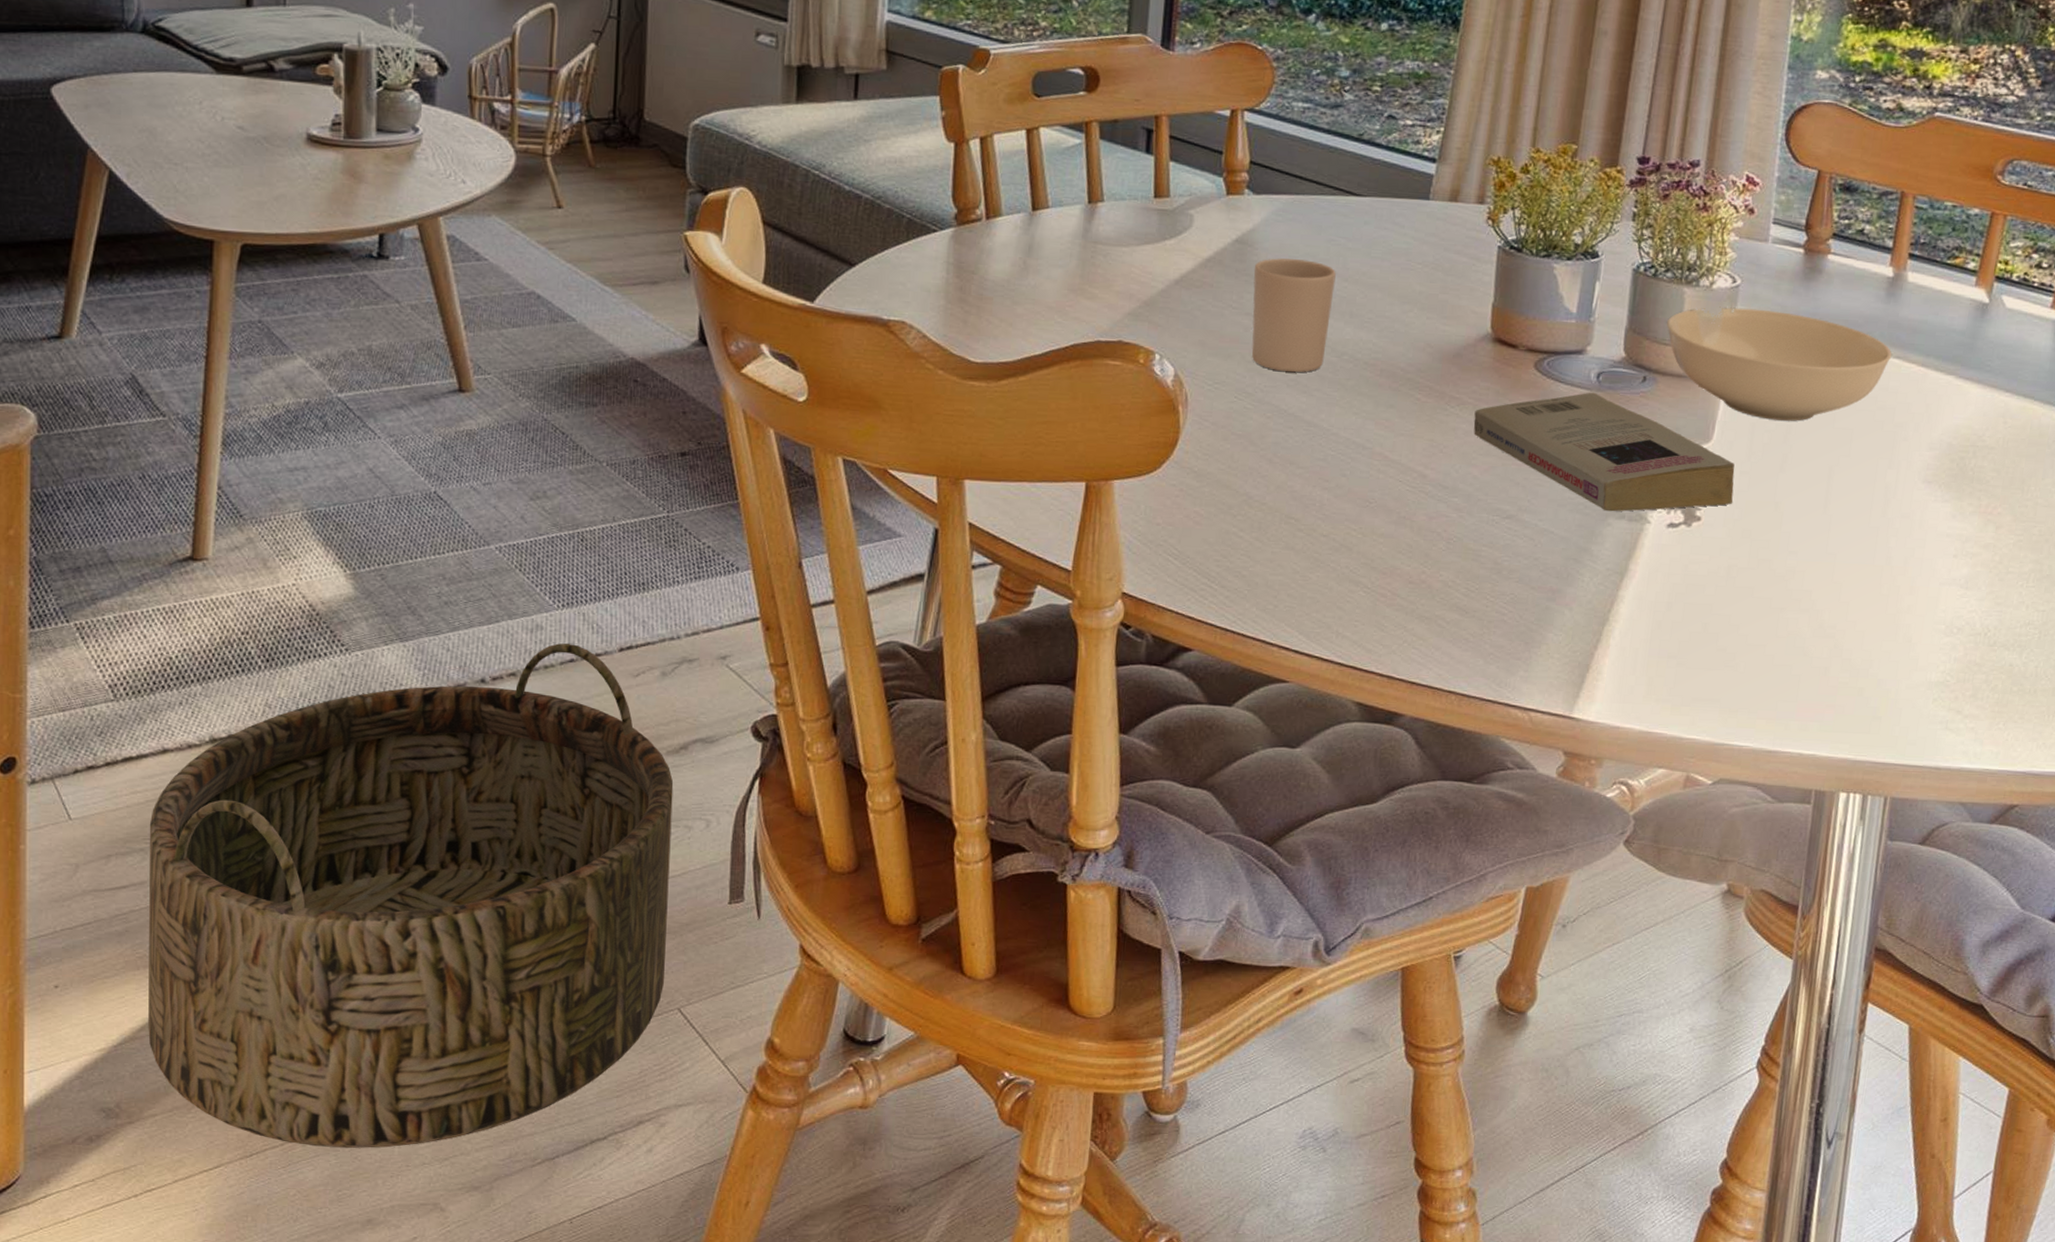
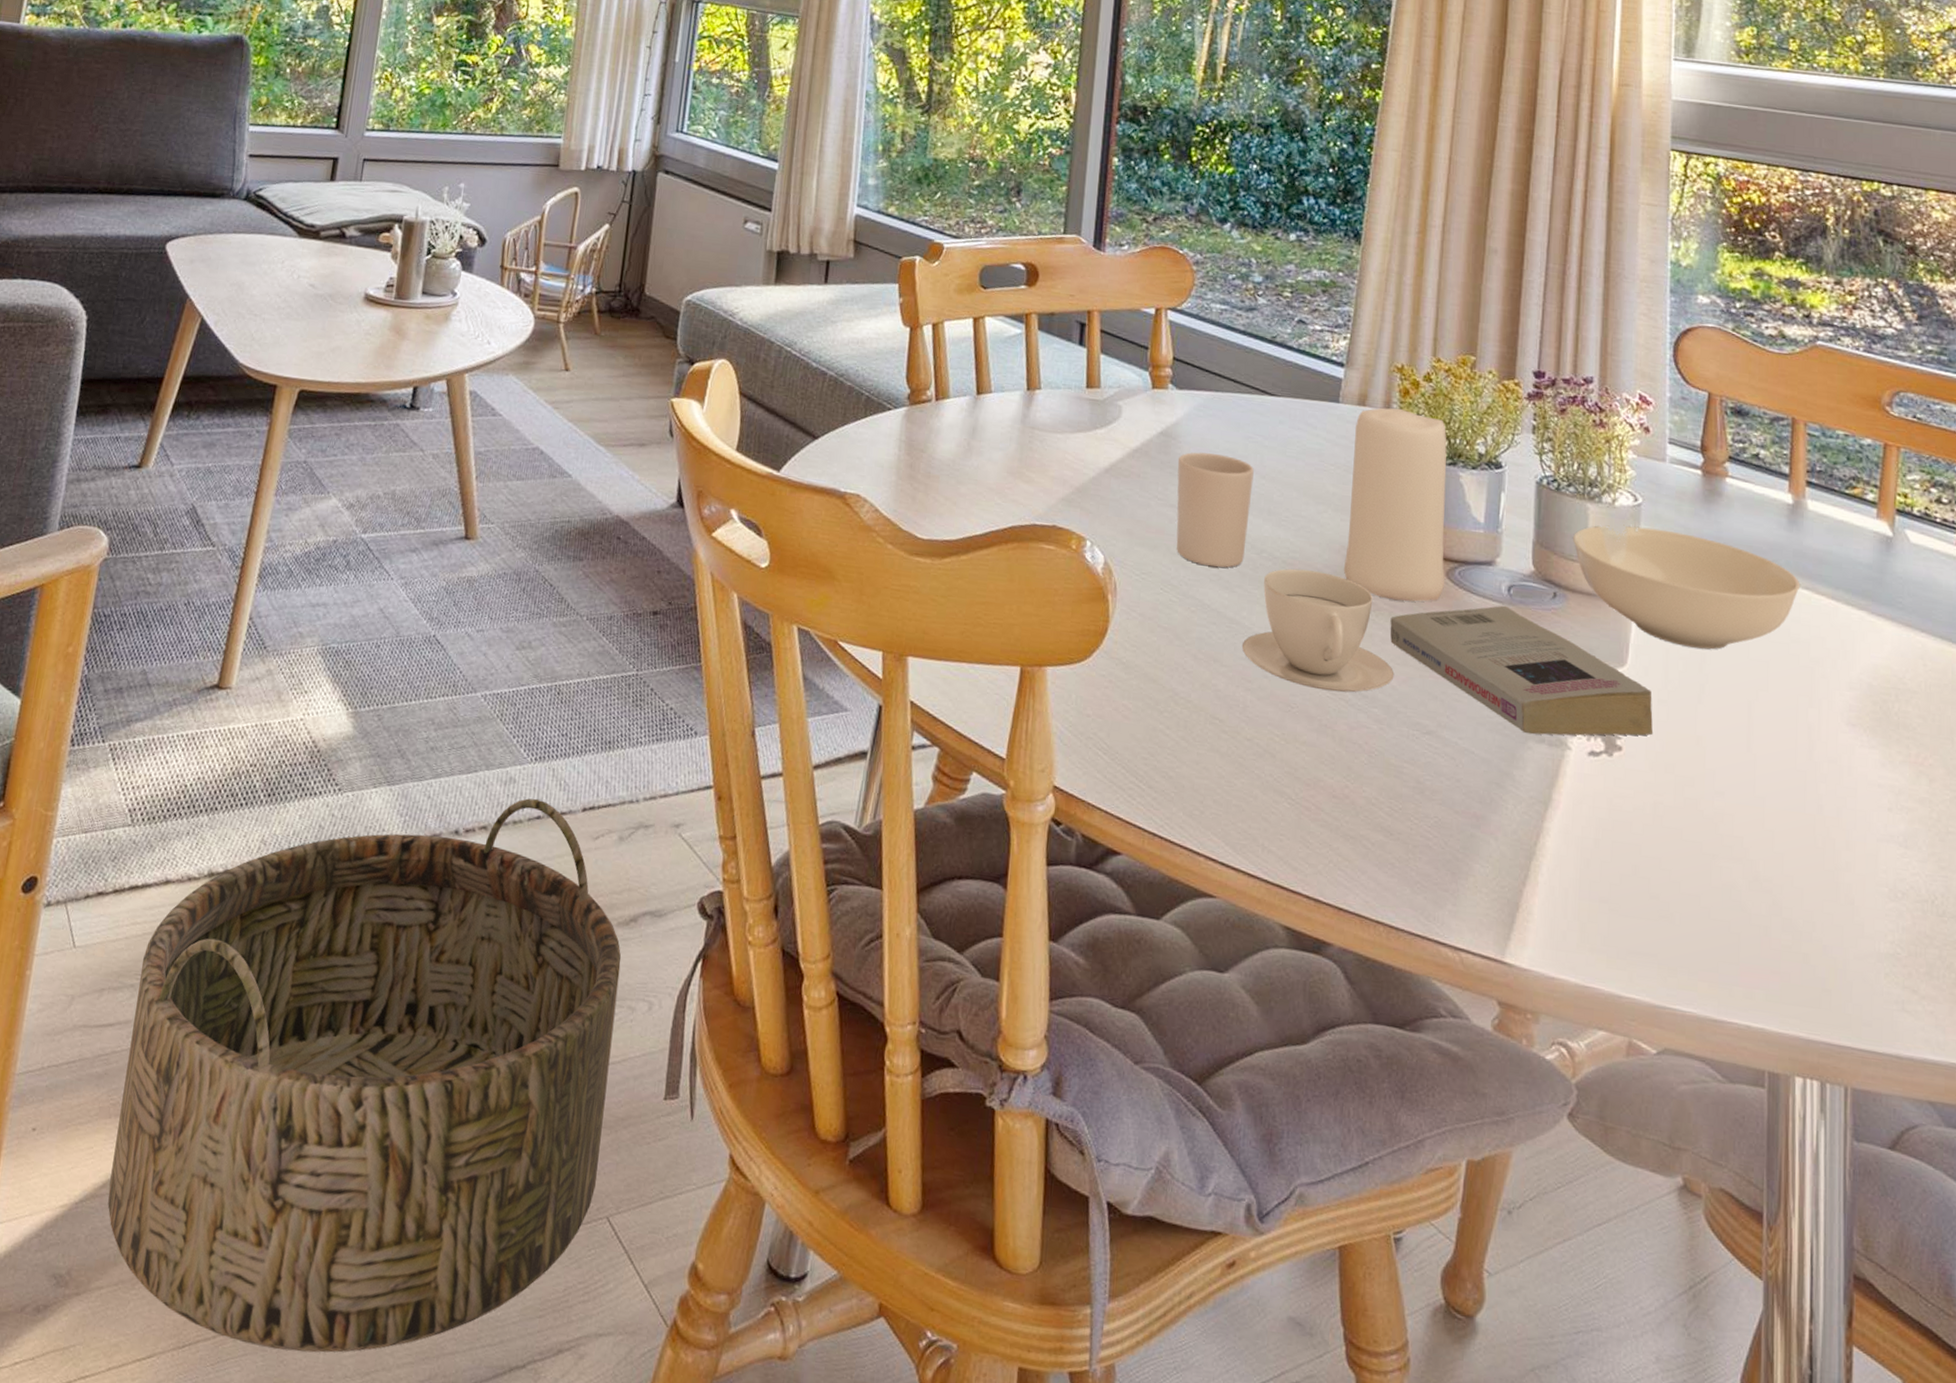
teacup: none [1319,369,1477,485] -> present [1241,568,1395,693]
candle: none [1427,202,1542,395] -> present [1343,407,1447,602]

